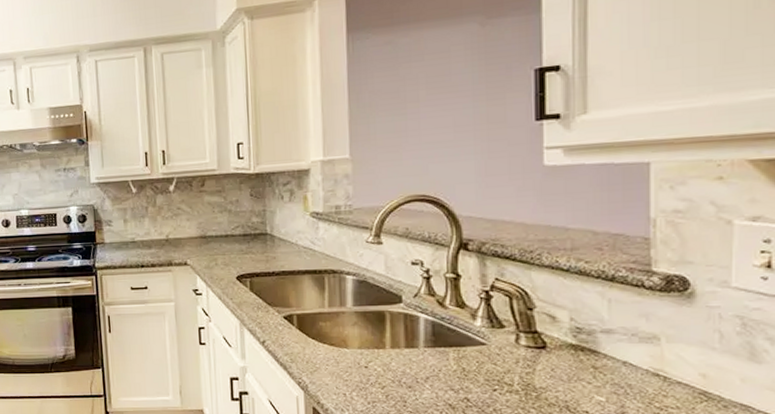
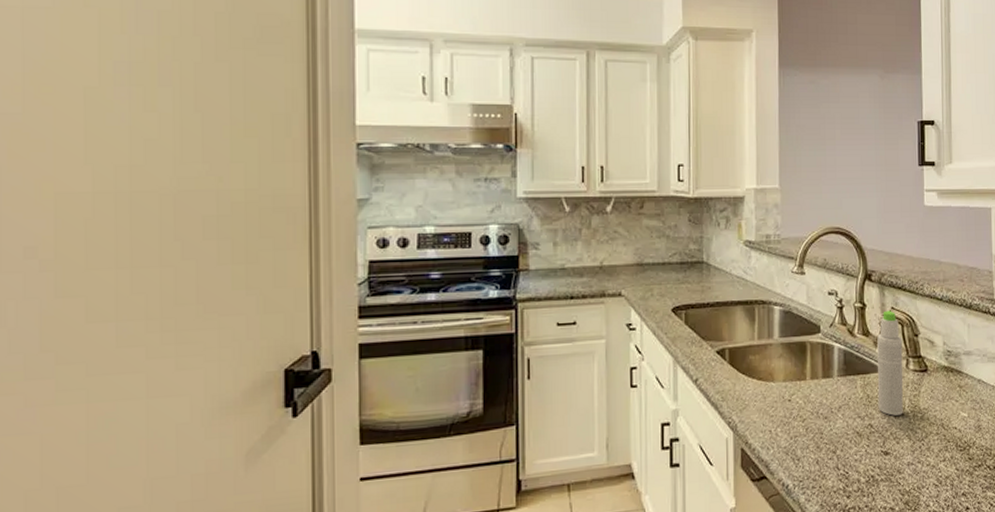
bottle: none [475,281,512,392] -> present [877,310,904,416]

